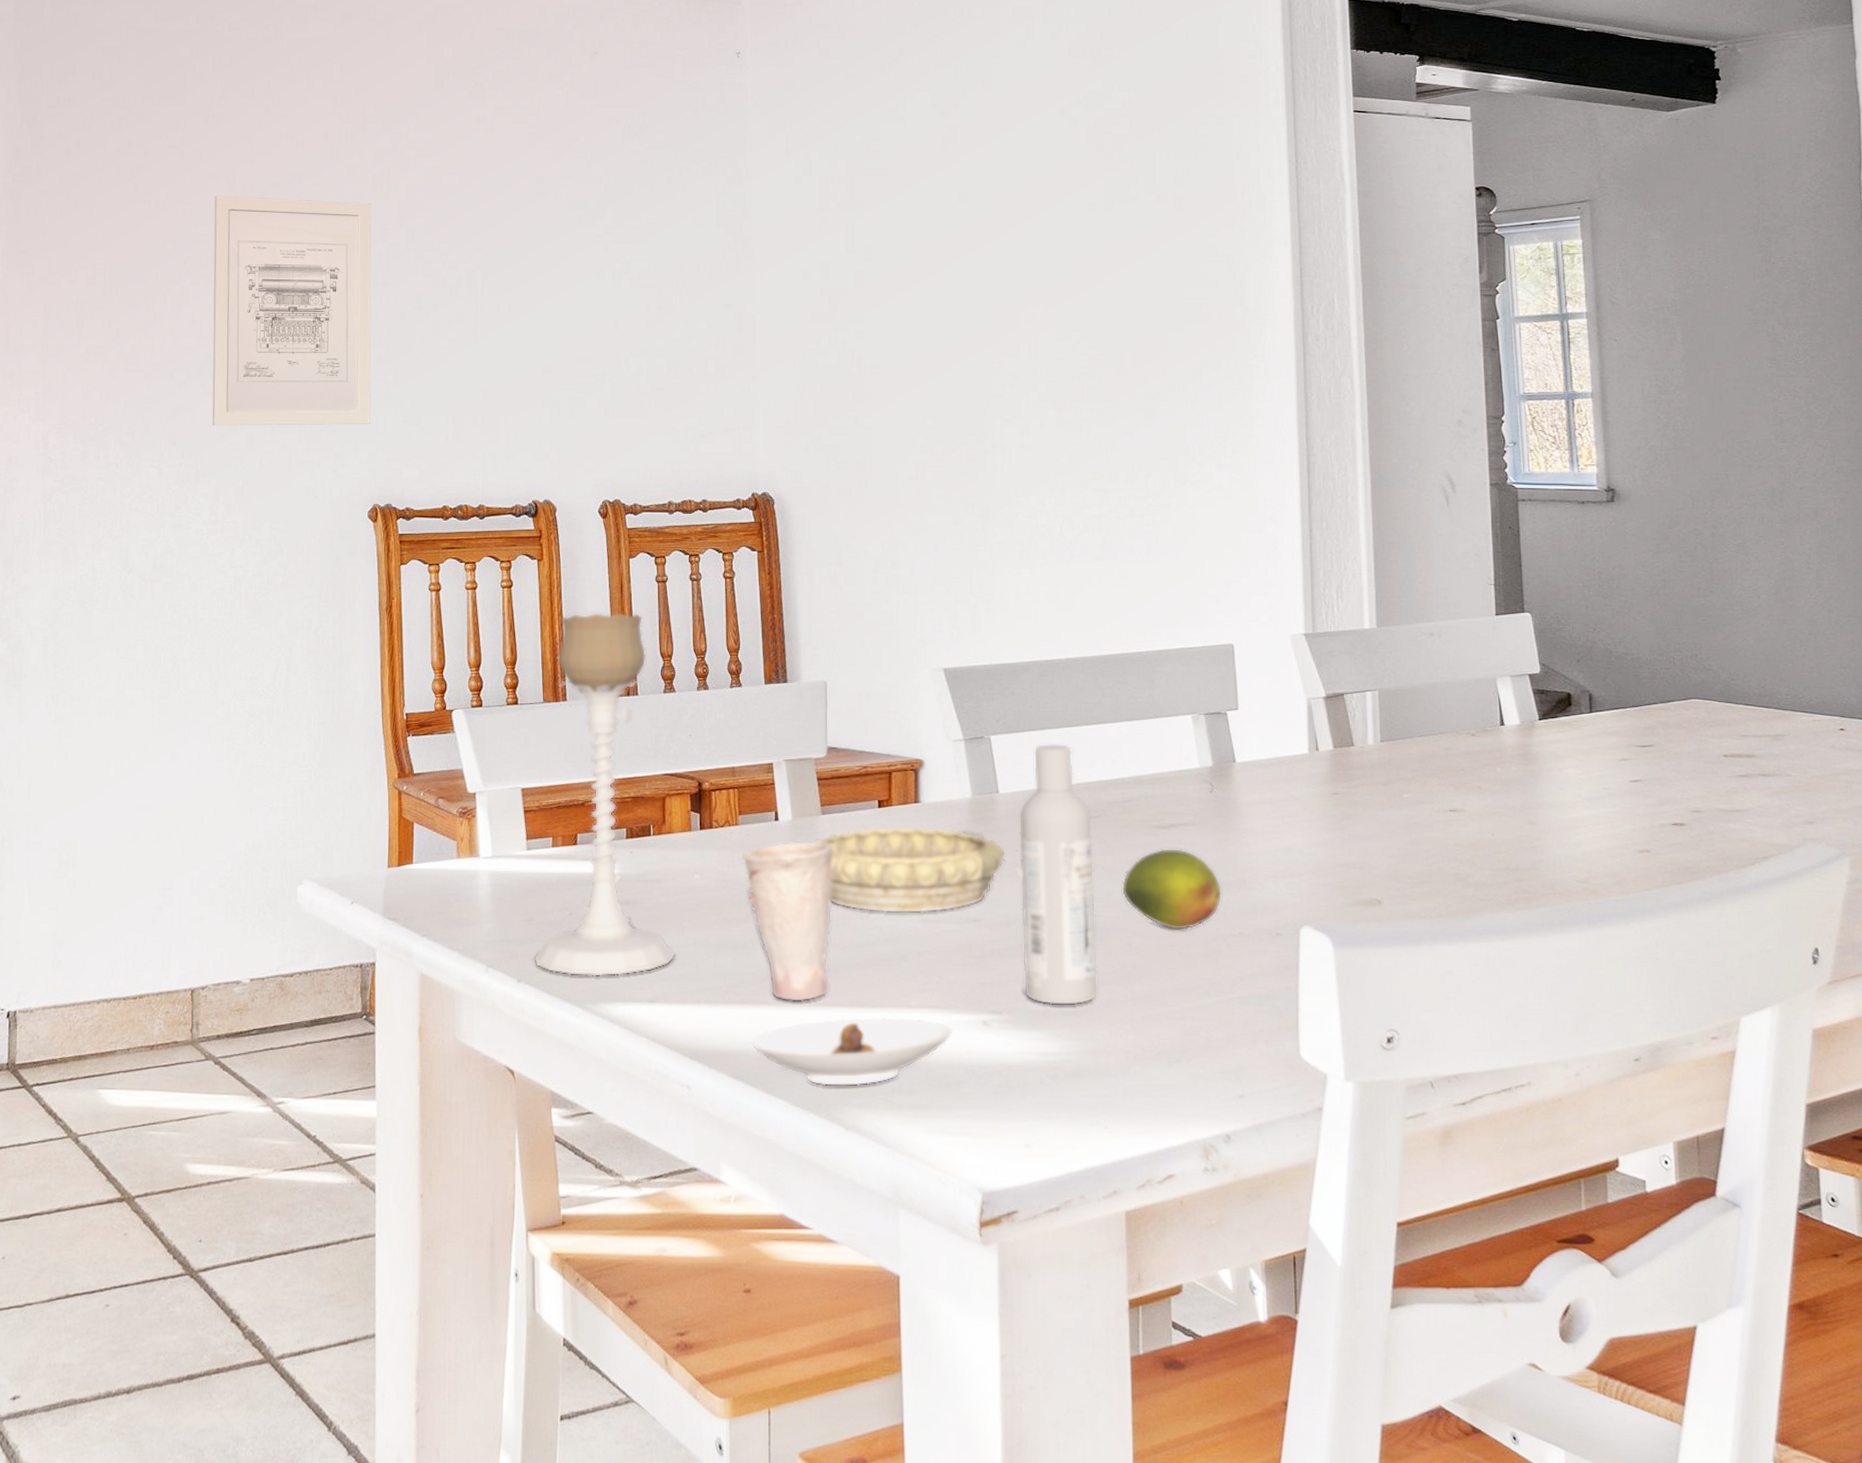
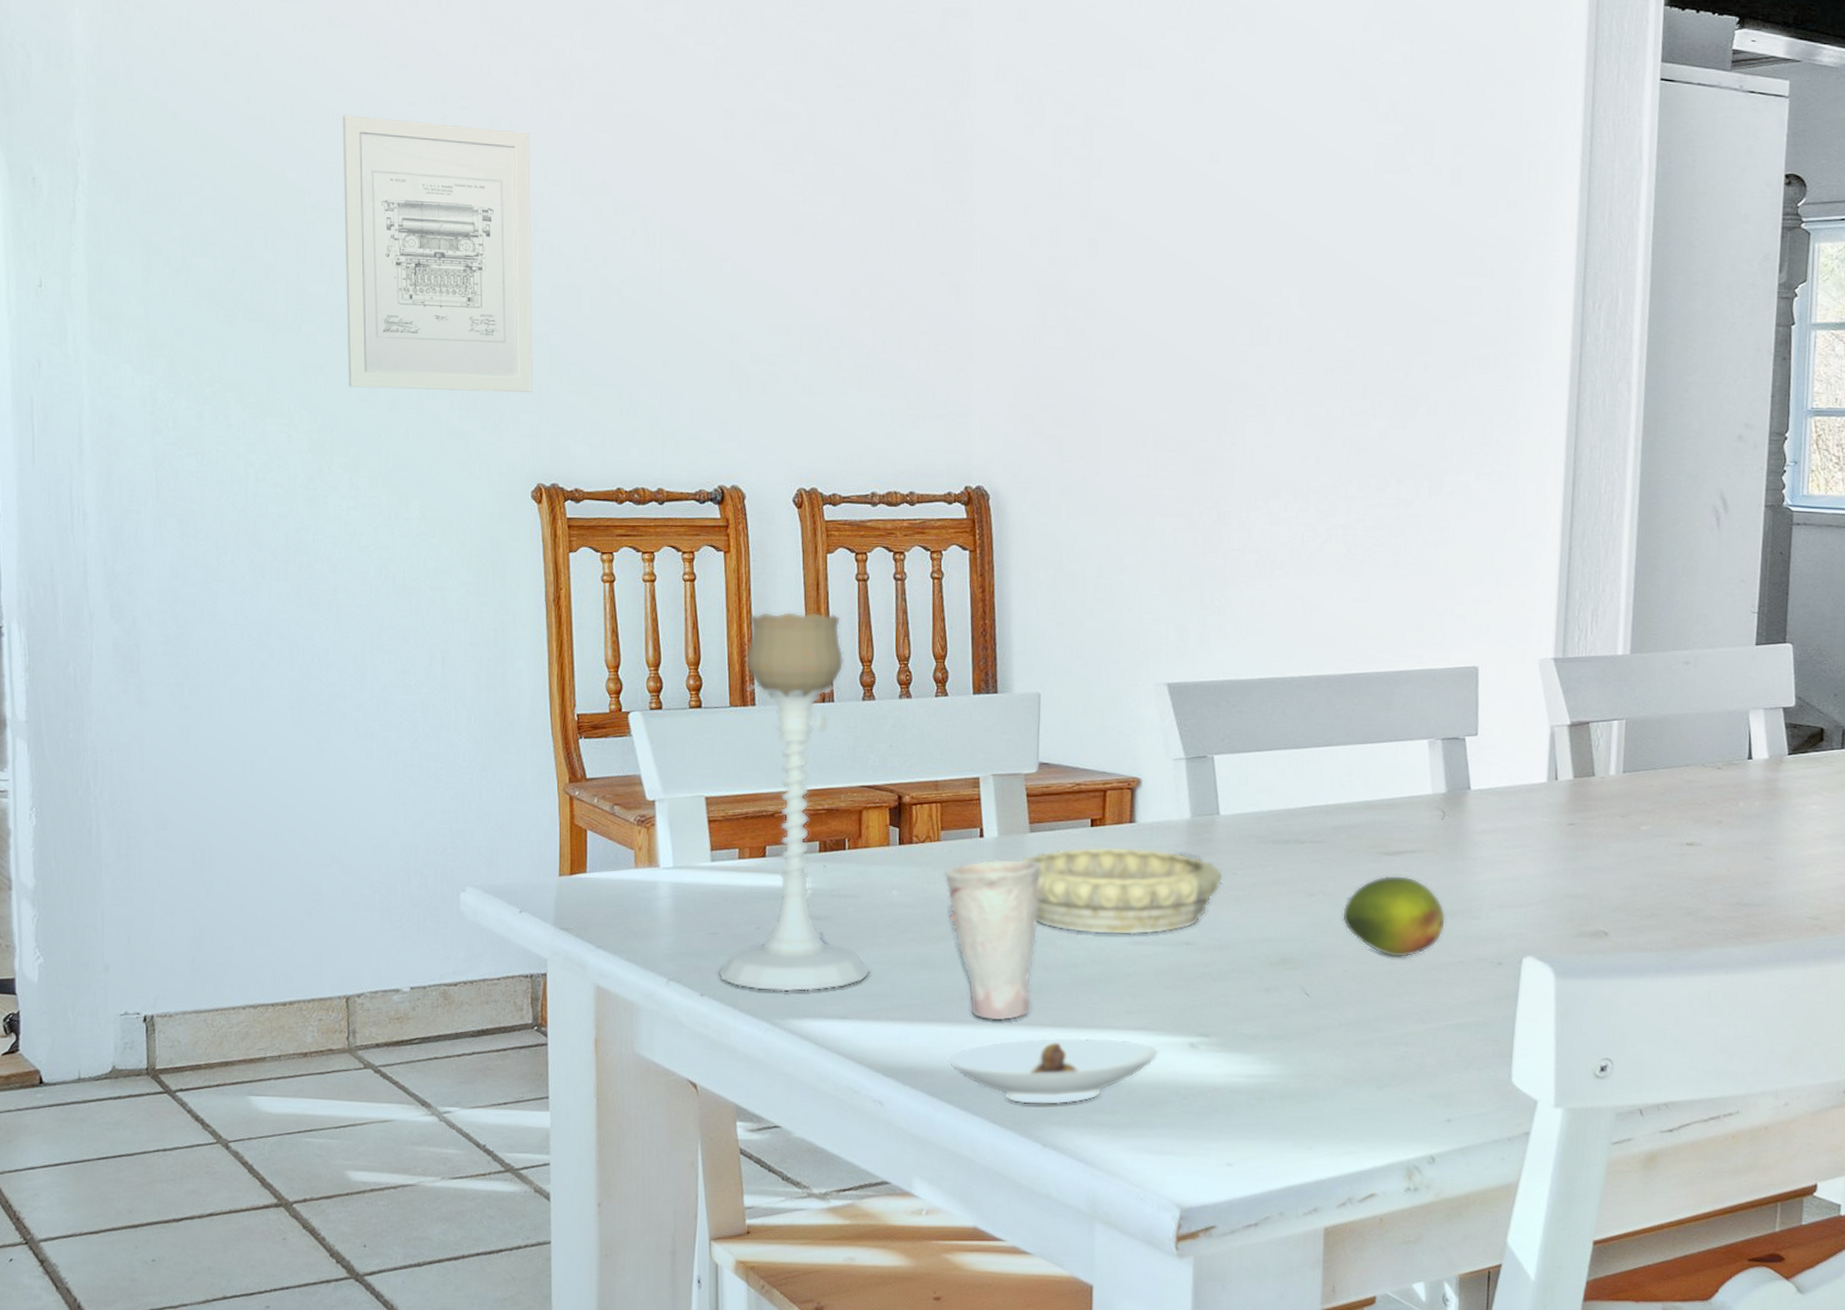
bottle: present [1018,743,1098,1006] -> none [1234,765,1316,1030]

